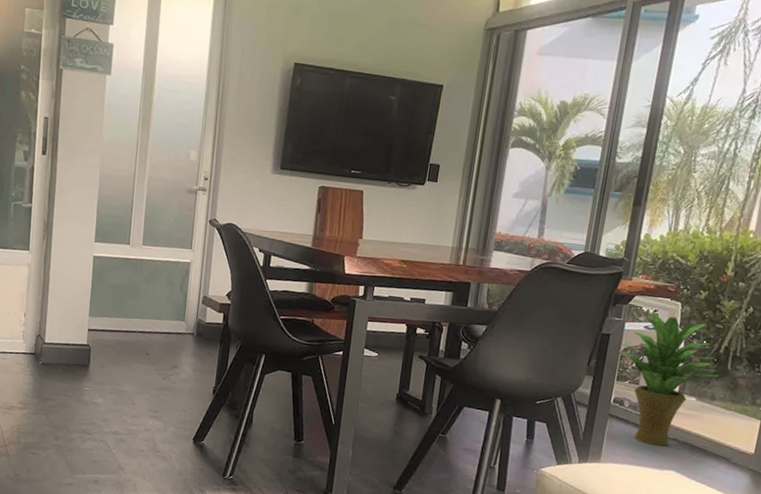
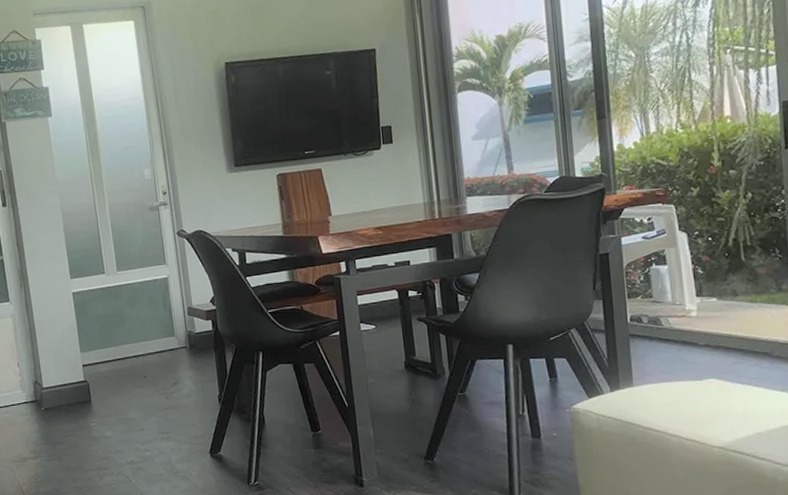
potted plant: present [617,311,719,446] -> none [622,220,735,357]

